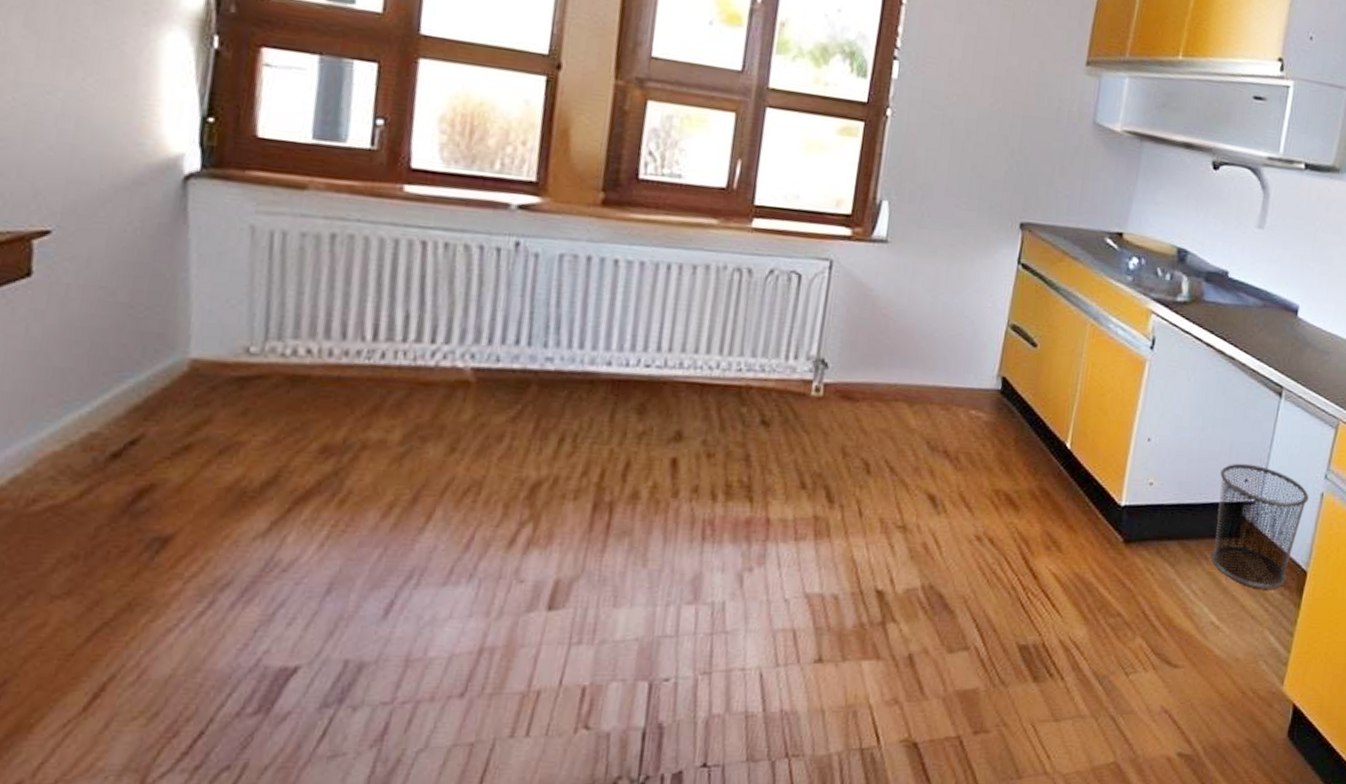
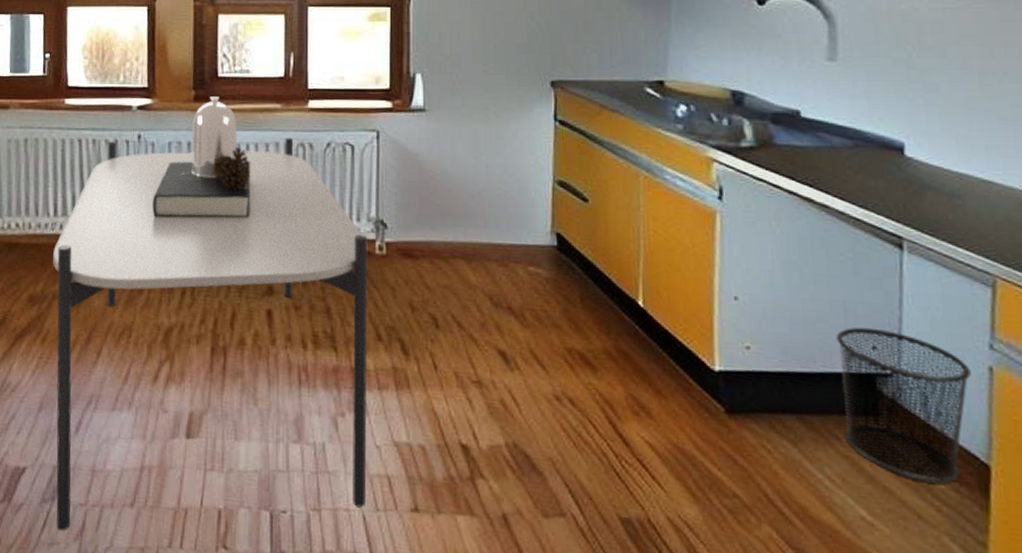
dining table: none [343,202,804,738] -> present [53,96,368,531]

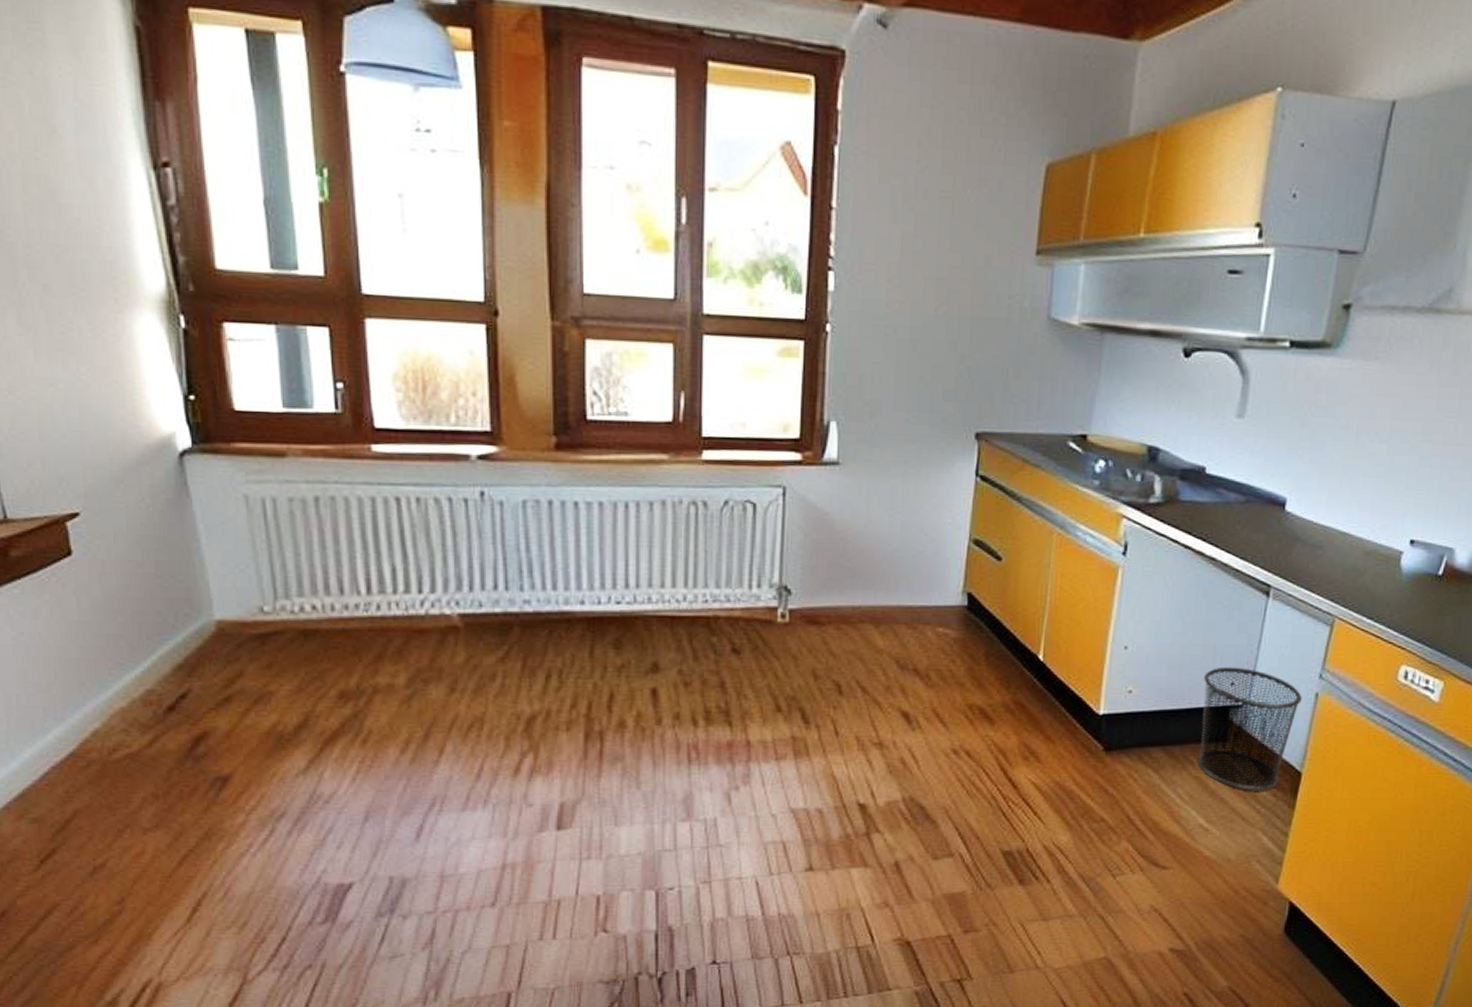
dining table: present [53,96,368,531] -> none [370,444,769,942]

